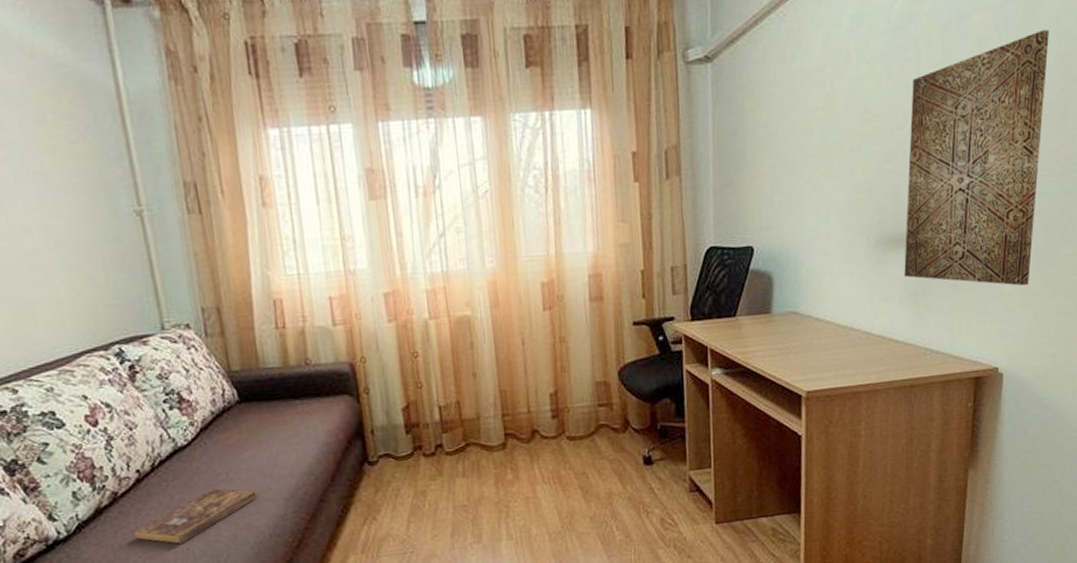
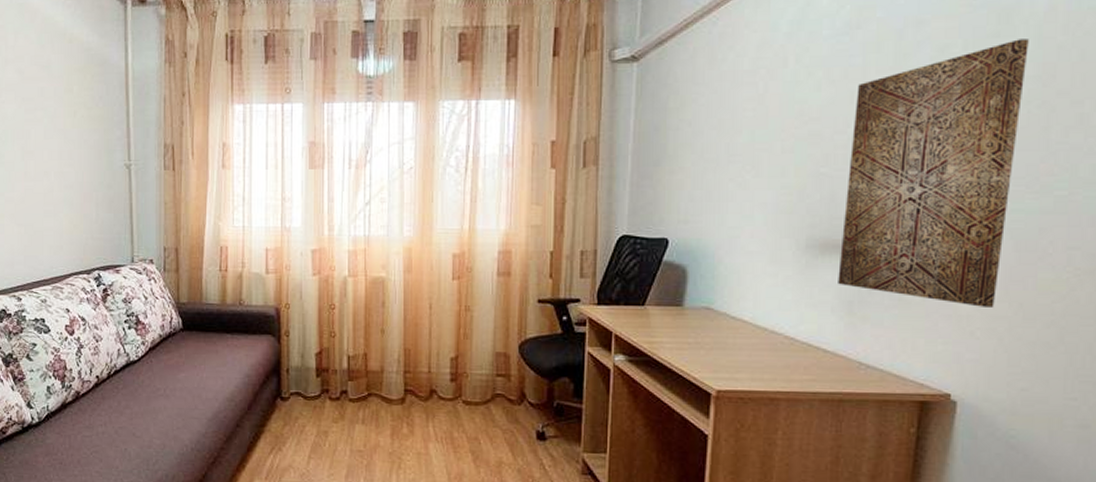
bible: present [134,487,257,544] -> none [87,400,186,444]

